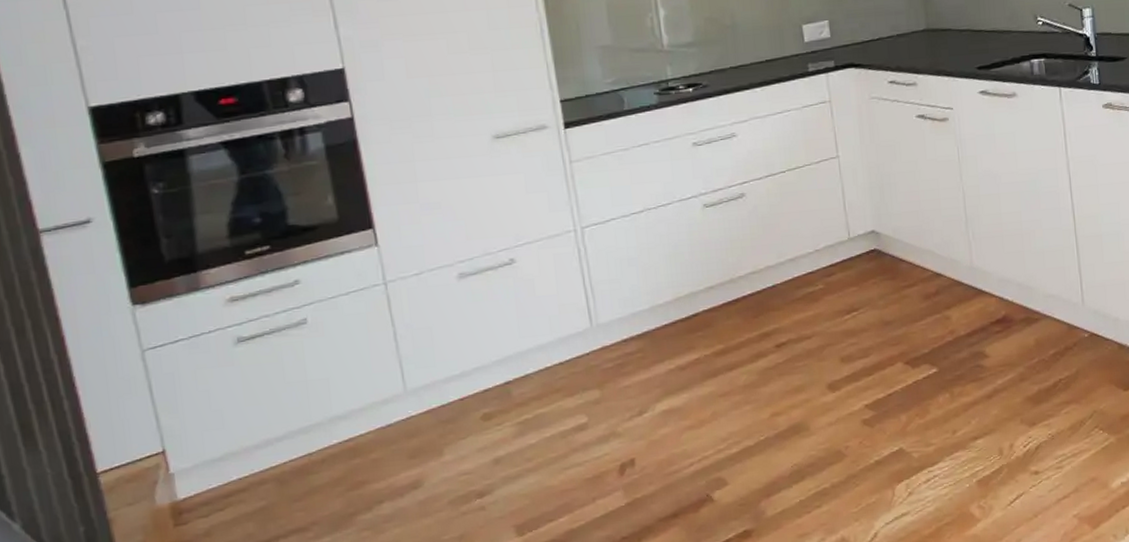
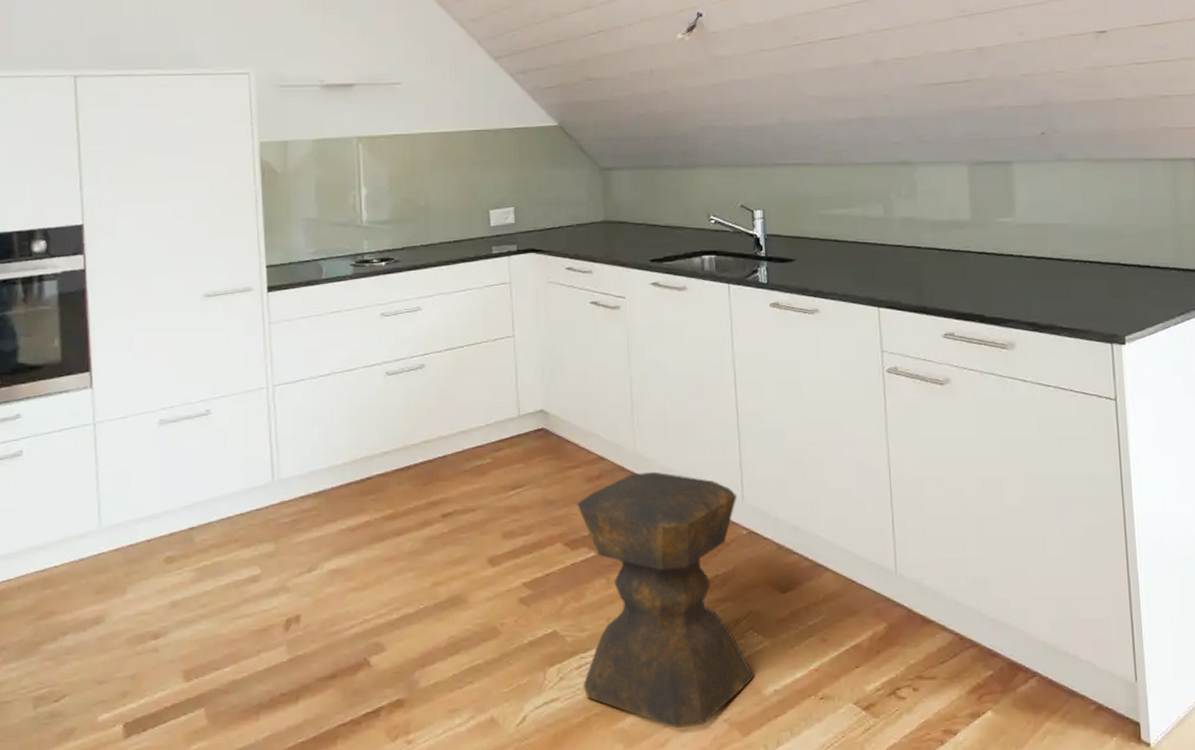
stool: none [915,283,1102,529] -> present [577,471,755,729]

